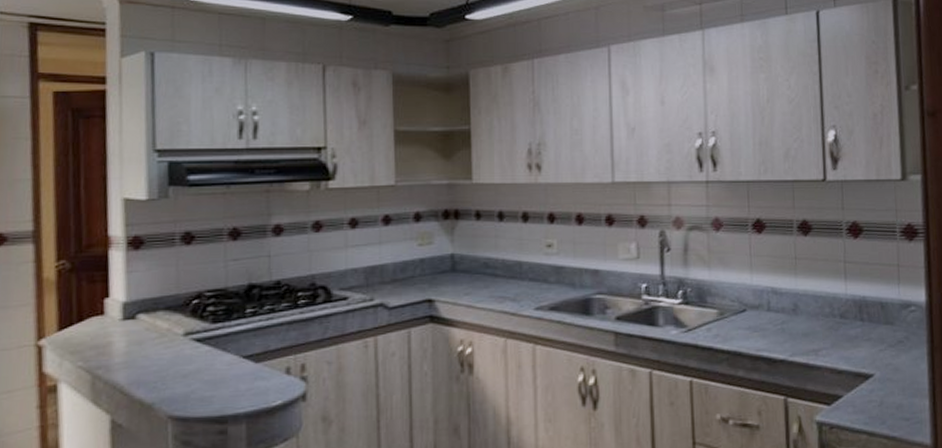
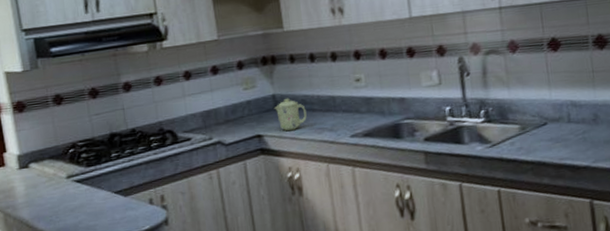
mug: none [450,259,488,298] -> present [273,98,307,131]

